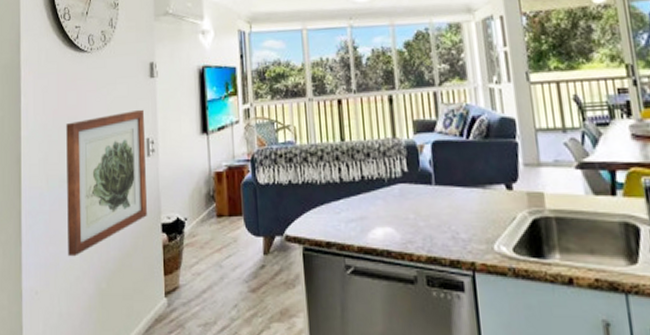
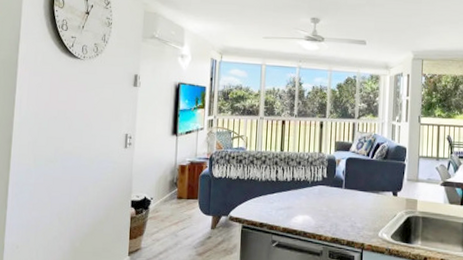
wall art: present [66,109,147,257] -> none [48,110,125,221]

